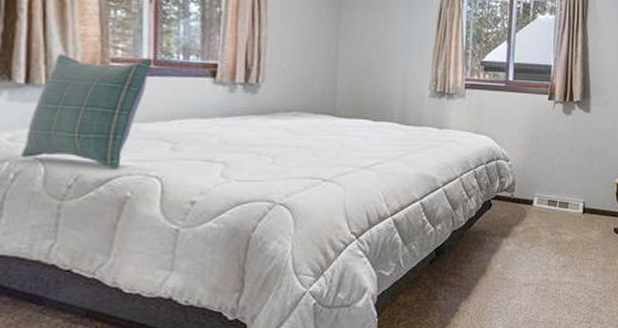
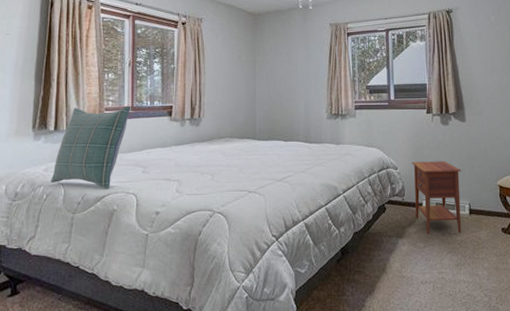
nightstand: none [525,153,580,234] -> present [412,161,462,234]

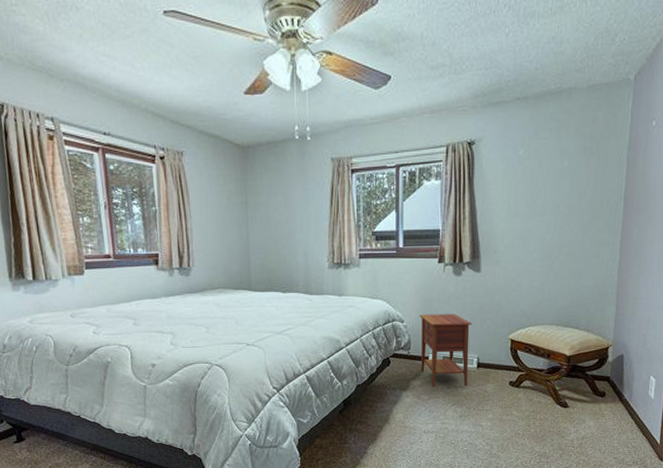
pillow: present [51,105,131,189] -> none [38,253,113,342]

